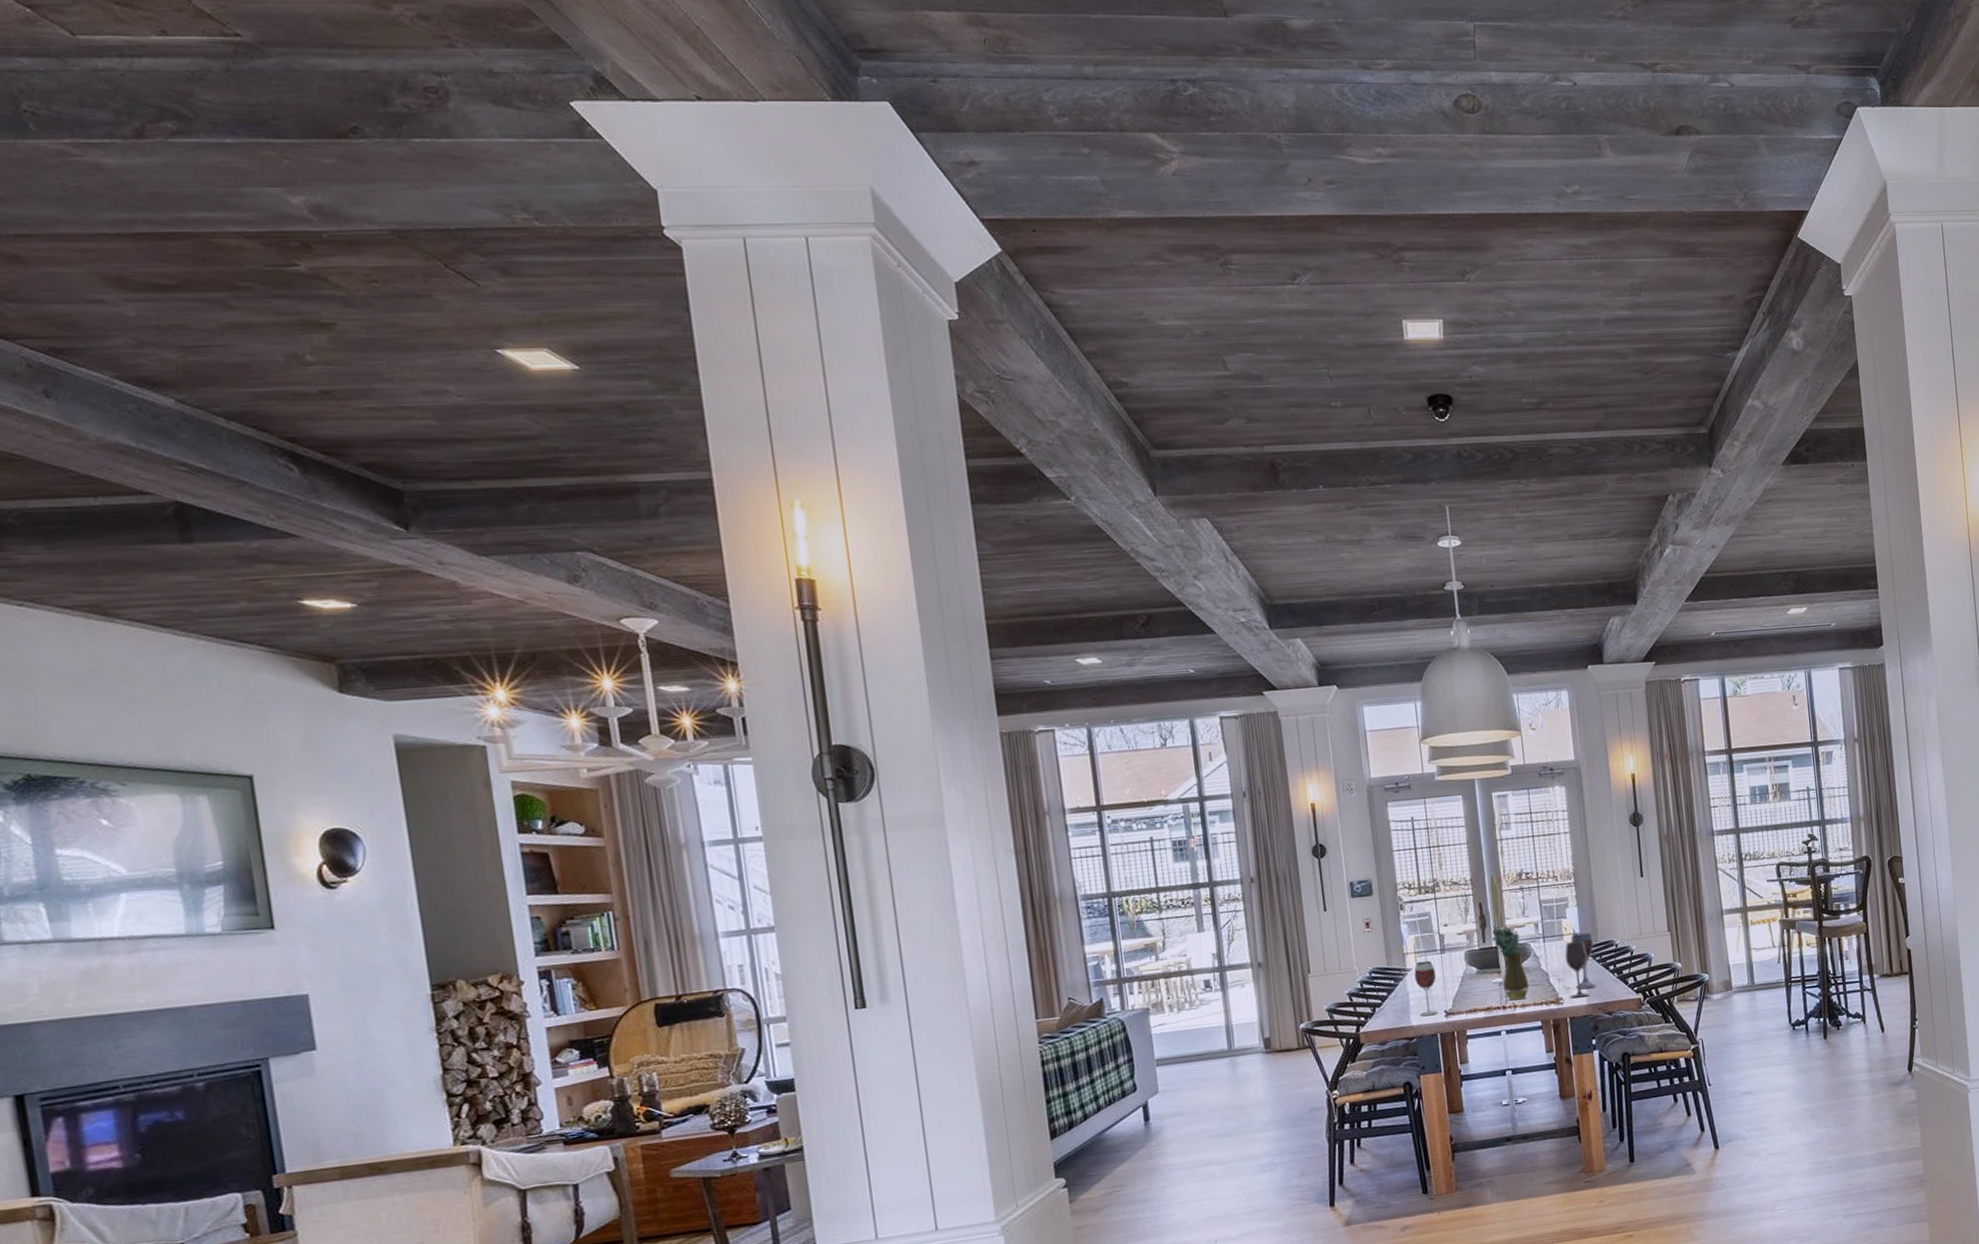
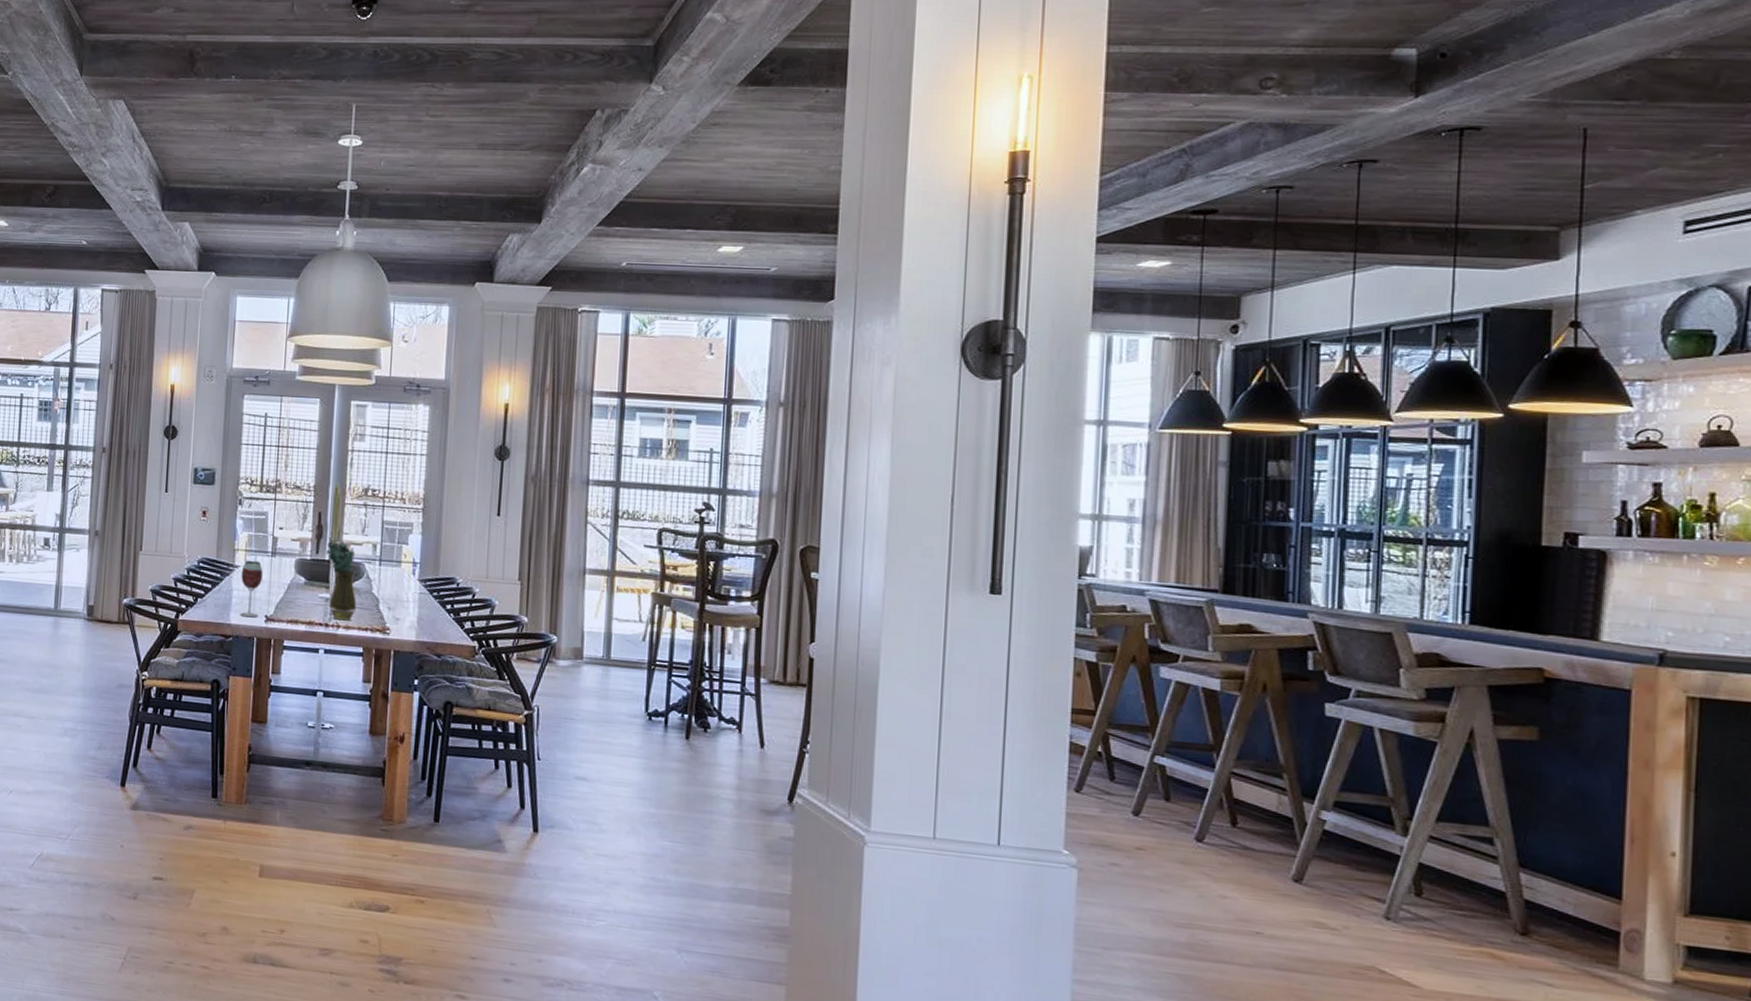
wine glass: present [1565,940,1590,998] -> none [398,570,424,632]
cup: present [1571,932,1596,989] -> none [405,562,433,624]

